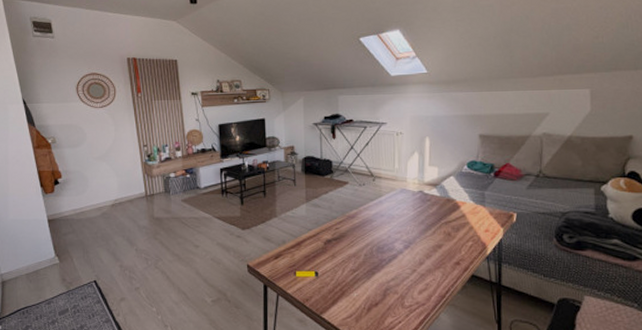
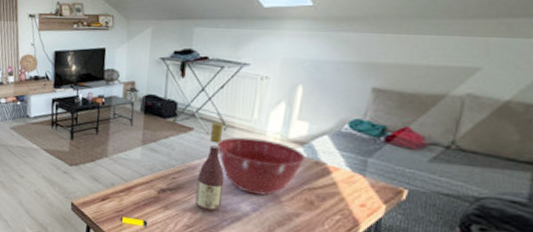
wine bottle: none [357,174,379,255] -> present [195,122,225,213]
mixing bowl: none [369,185,440,233] -> present [217,137,306,196]

